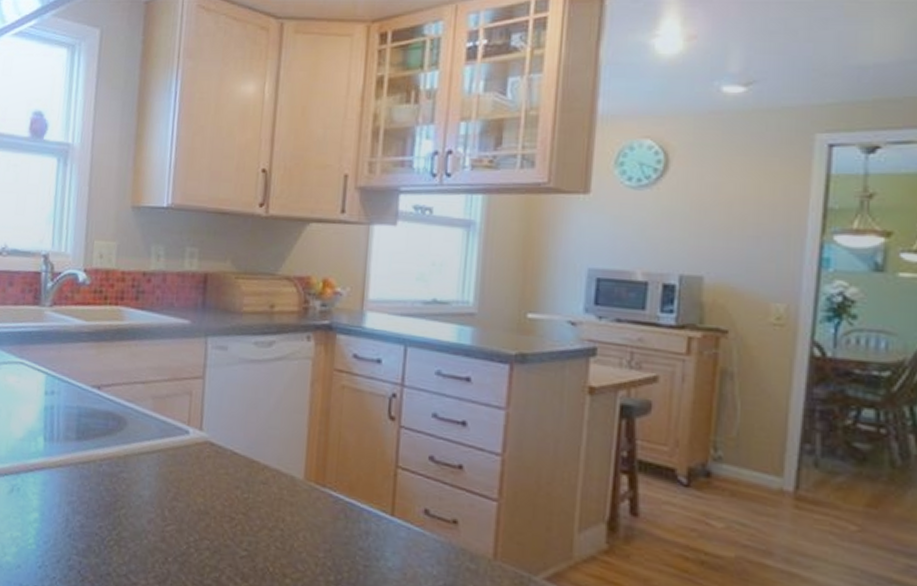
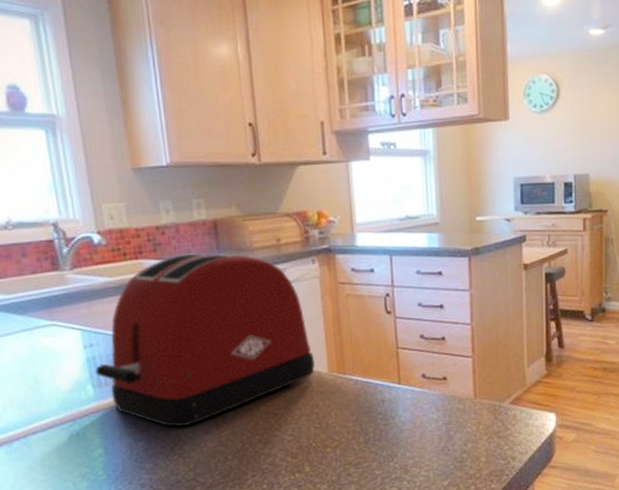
toaster: none [50,306,291,509] -> present [95,253,315,428]

